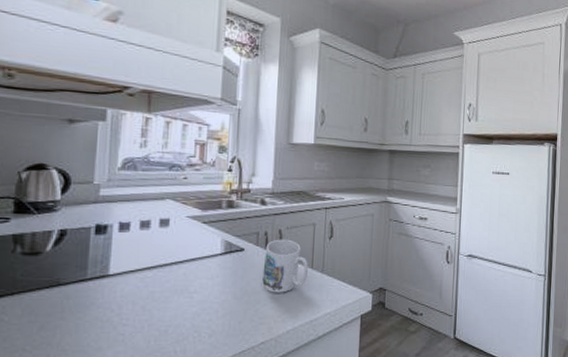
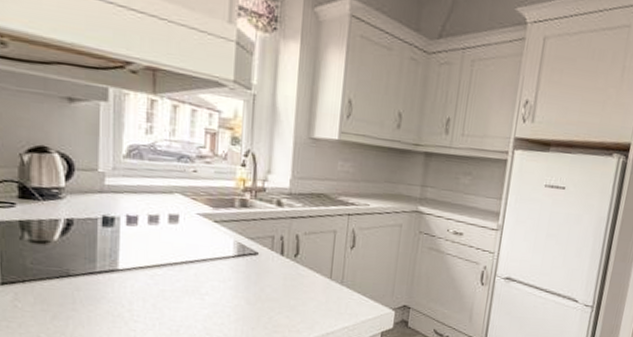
mug: present [262,239,309,293] -> none [276,245,327,302]

